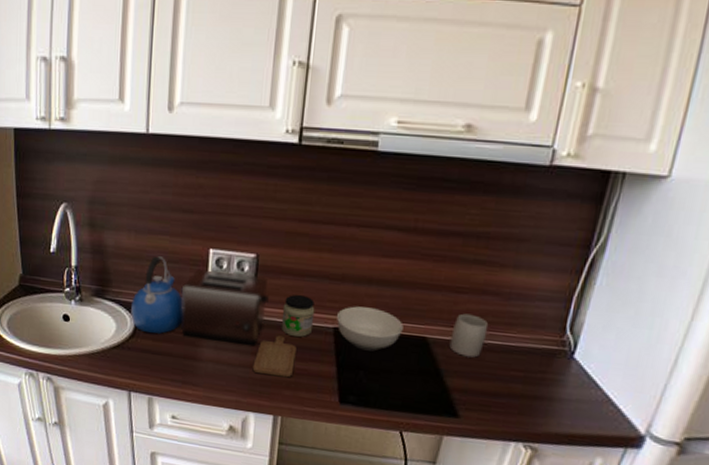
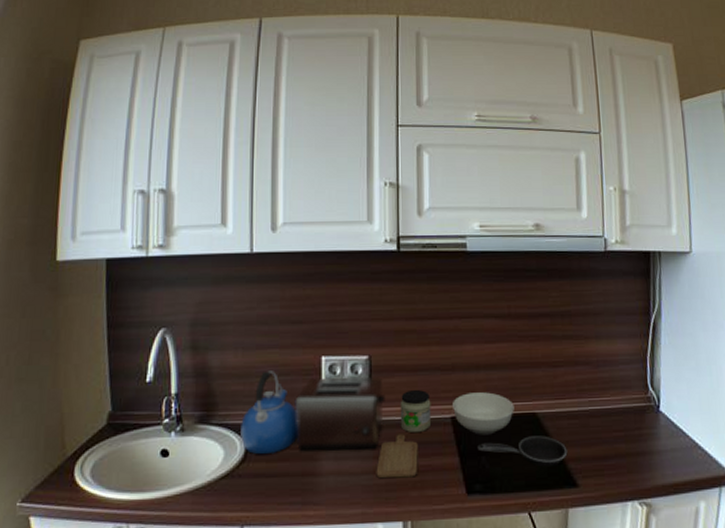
frying pan: none [356,358,455,393] -> present [477,435,568,467]
mug: present [449,313,489,358] -> none [556,385,587,426]

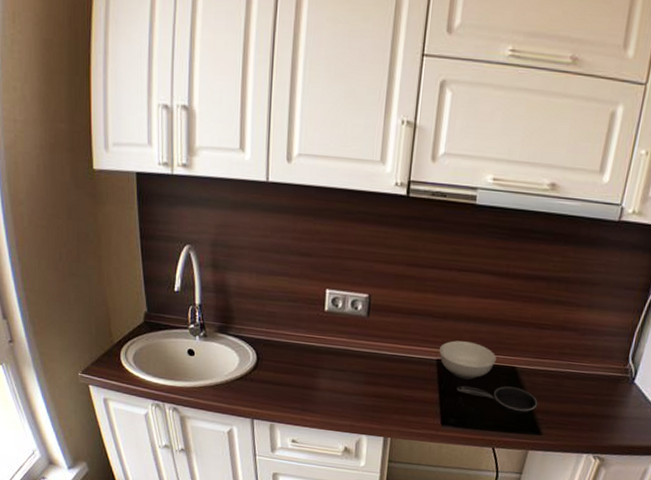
kettle: present [240,371,297,455] -> none [253,295,302,367]
toaster: present [295,376,385,452] -> none [300,307,380,377]
chopping board: present [376,434,418,479] -> none [365,367,404,404]
jar: present [400,390,432,433] -> none [390,331,421,369]

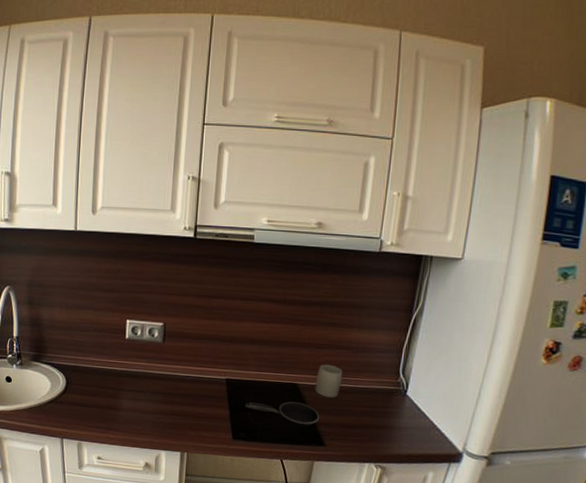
bowl: present [439,340,497,380] -> none [227,361,280,396]
mug: none [534,346,567,384] -> present [315,364,343,398]

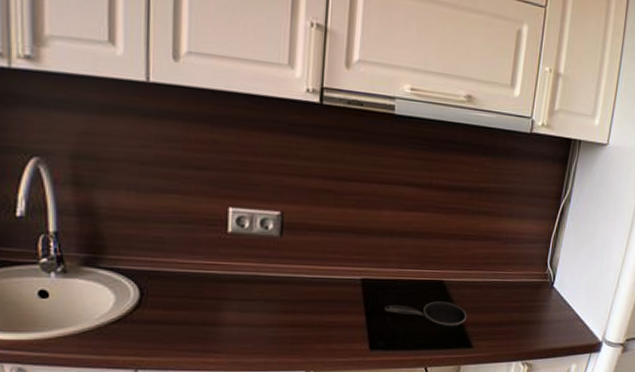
mug: present [315,364,343,398] -> none [462,257,492,295]

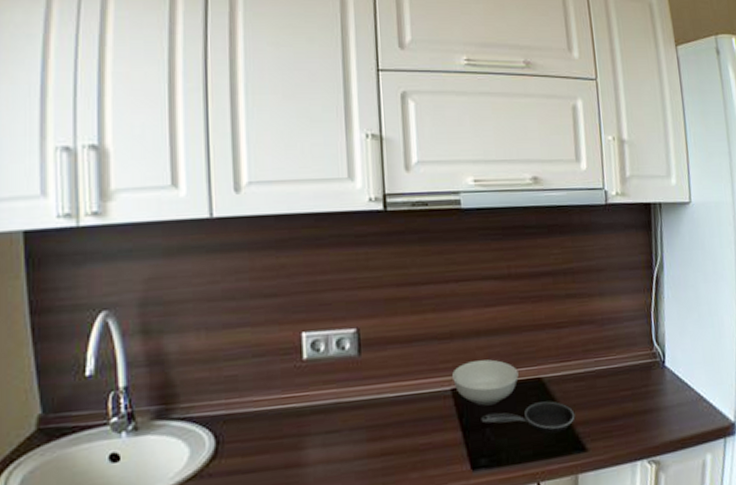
bowl: none [363,257,424,298] -> present [451,359,519,406]

